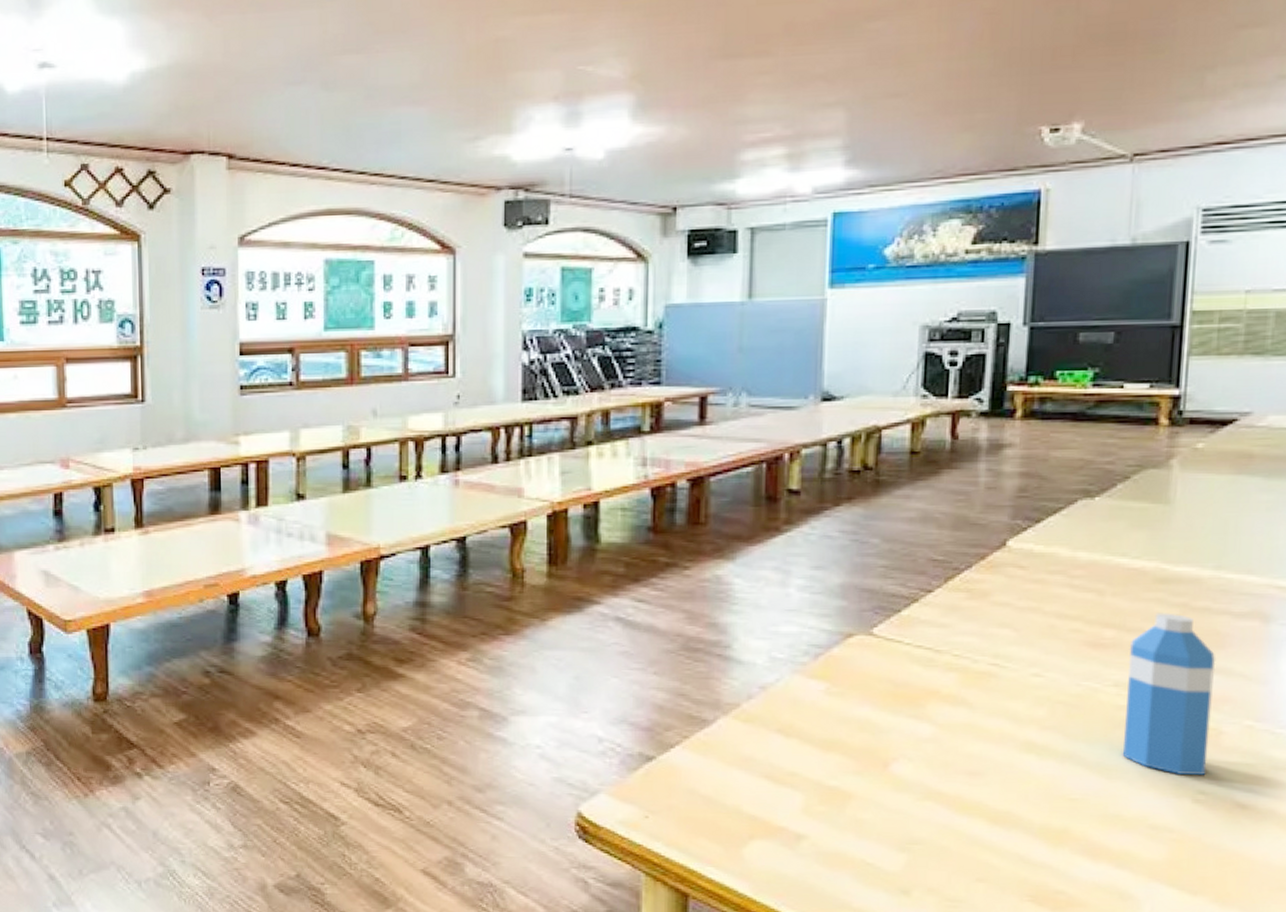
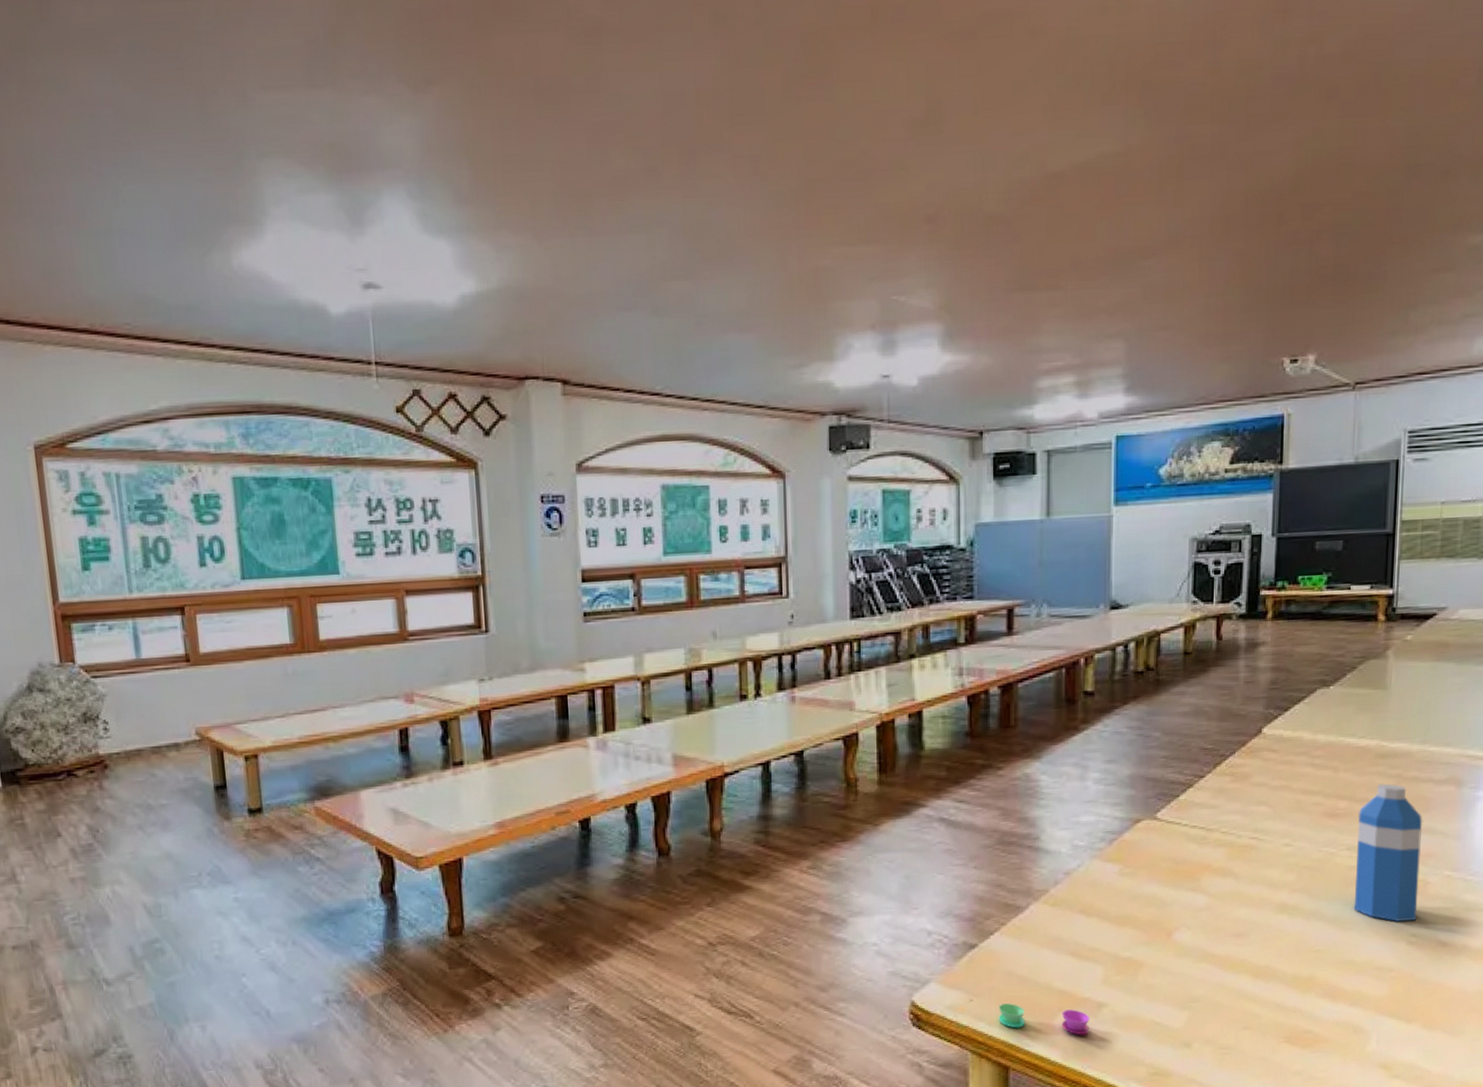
teacup: none [677,823,787,868] -> present [998,1002,1090,1036]

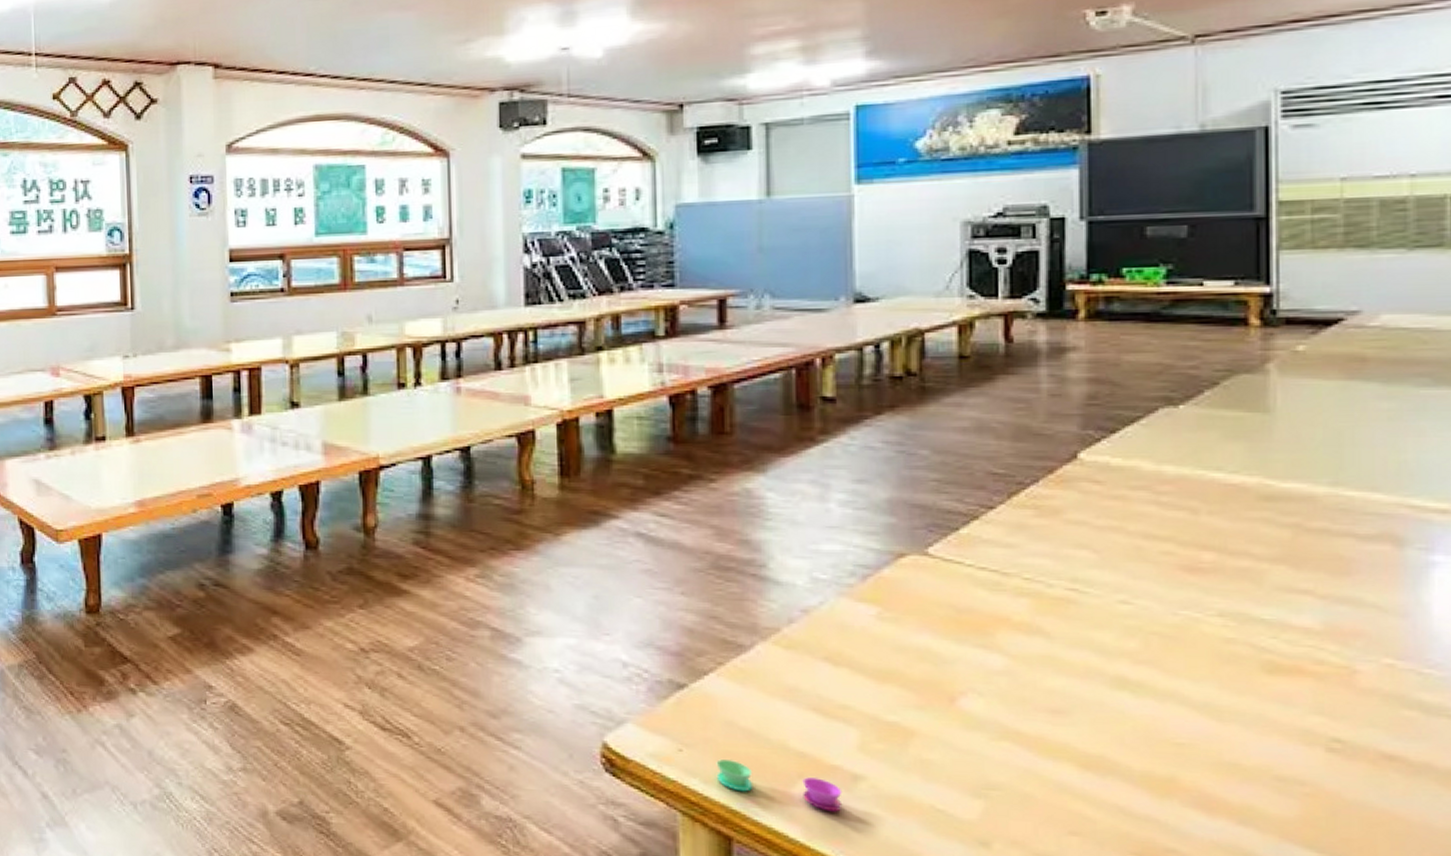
water bottle: present [1355,783,1423,922] -> none [1233,534,1342,720]

